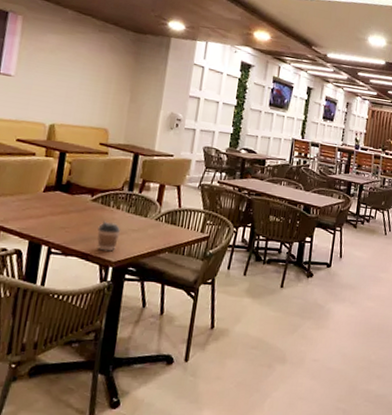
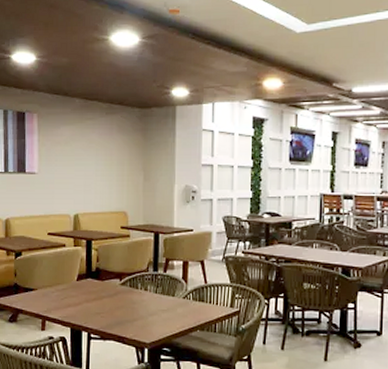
coffee cup: present [96,221,121,252] -> none [130,303,151,333]

